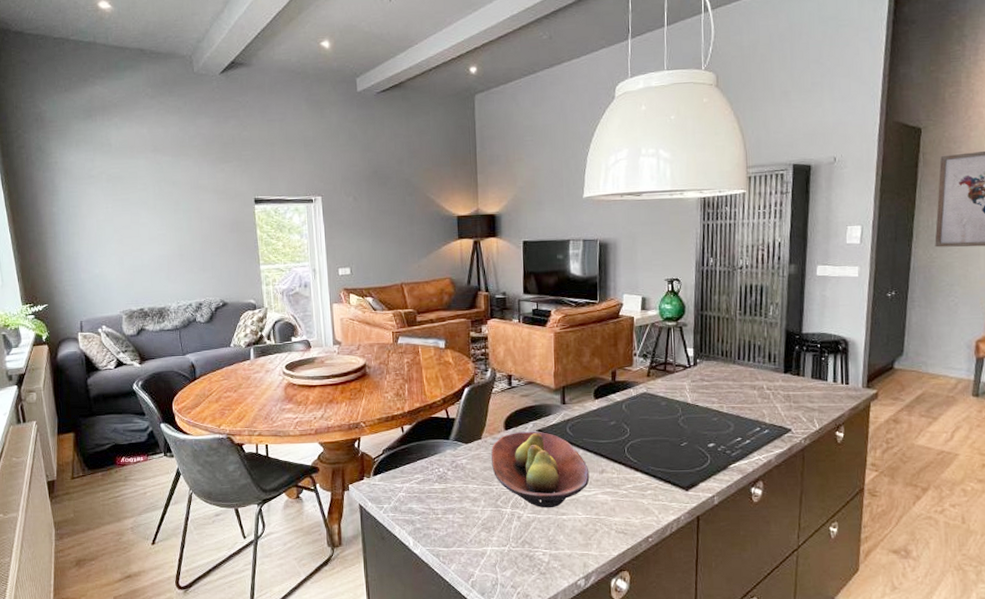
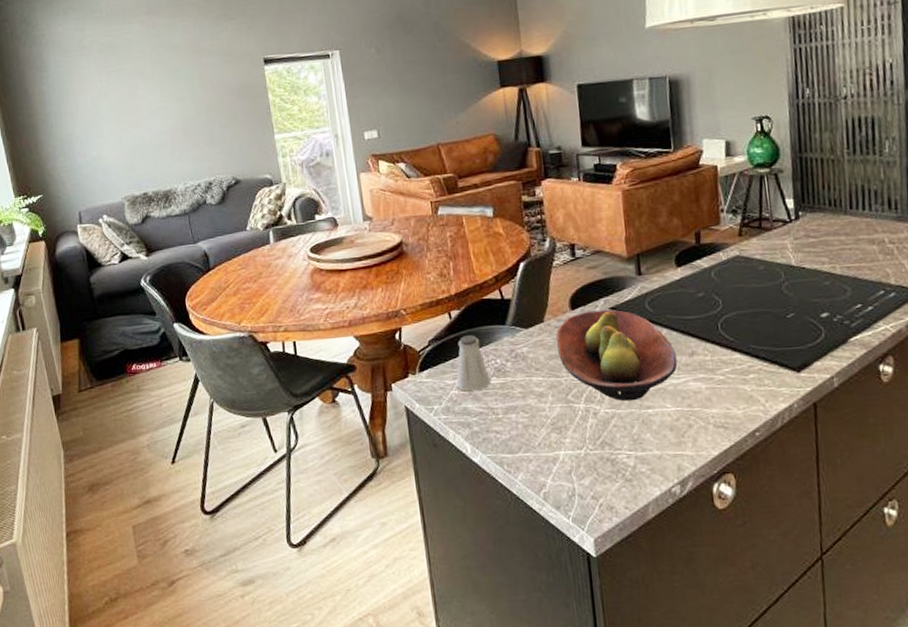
saltshaker: none [404,447,433,494] -> present [456,335,490,392]

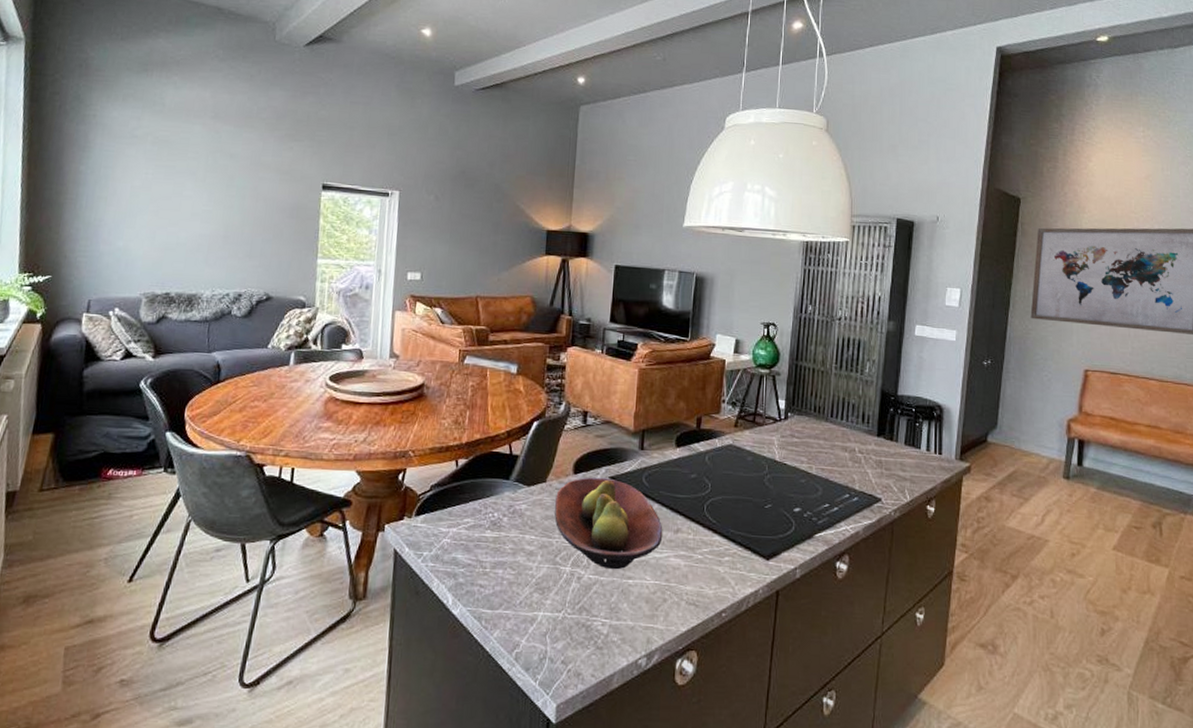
saltshaker: present [456,335,490,392] -> none [450,485,485,542]

